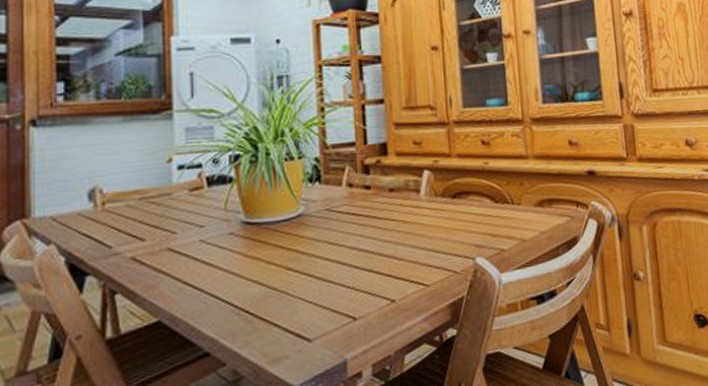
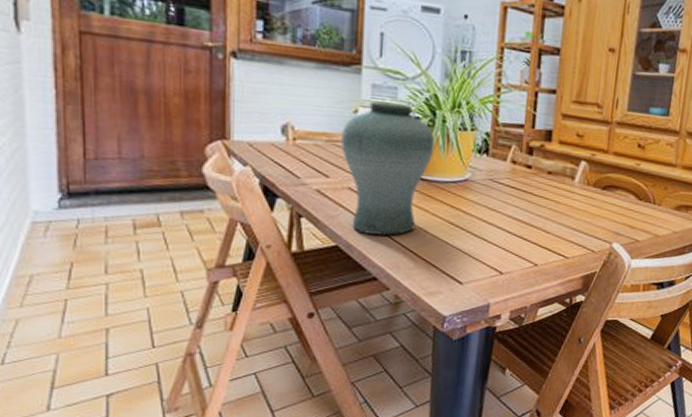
vase: none [156,143,260,301] -> present [341,100,435,236]

